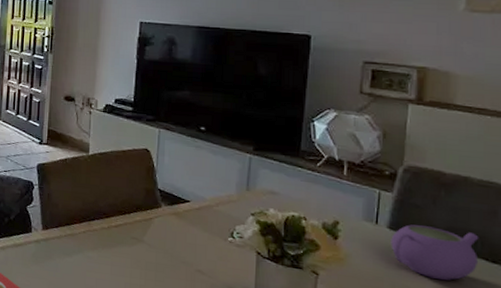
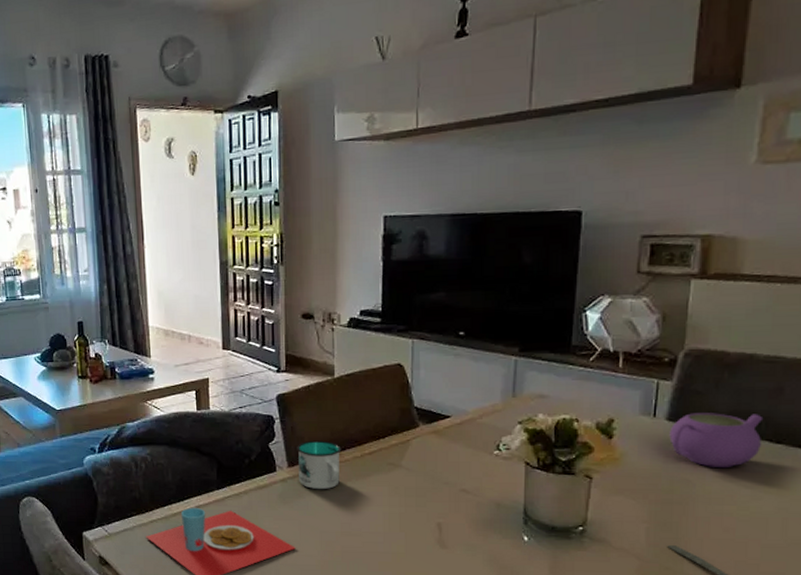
mug: none [51,208,91,255] -> present [297,440,342,490]

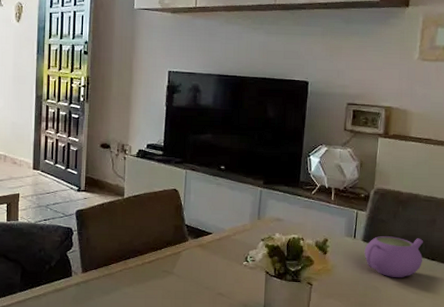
mug: present [297,440,342,490] -> none [90,250,127,293]

